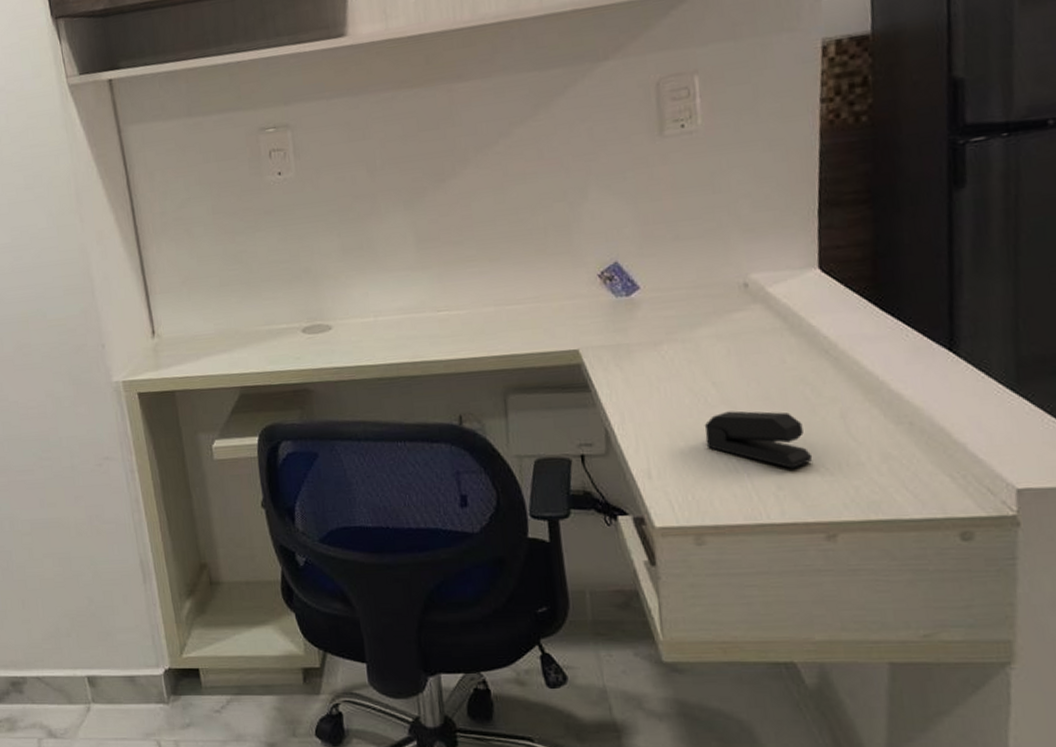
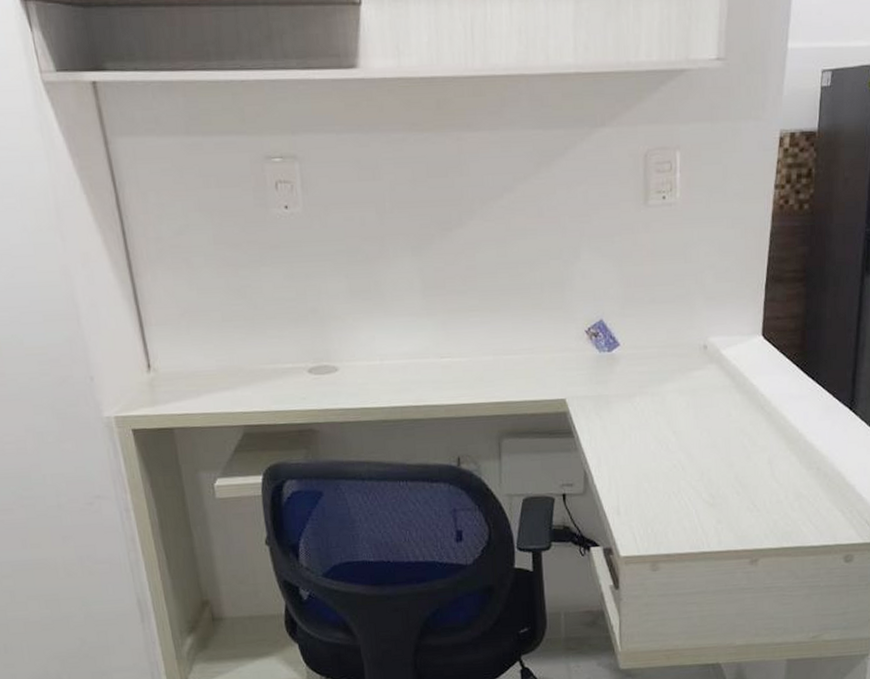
stapler: present [704,411,812,469] -> none [664,456,744,506]

